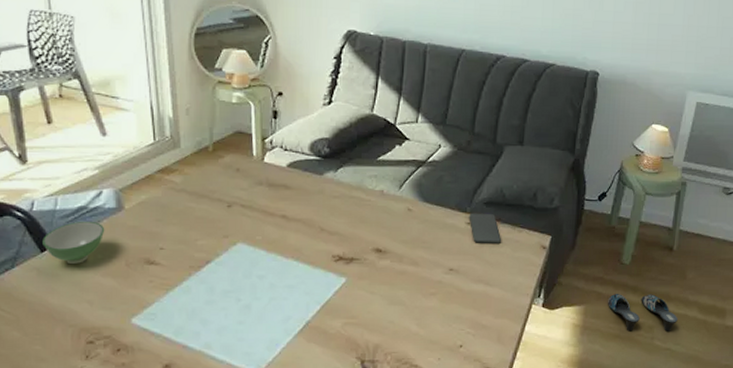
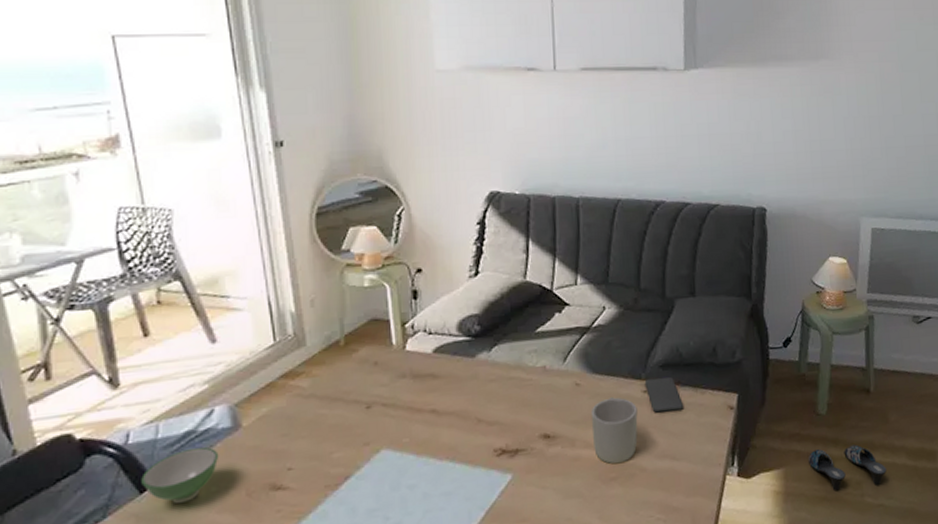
mug: none [418,225,460,282] -> present [590,397,638,465]

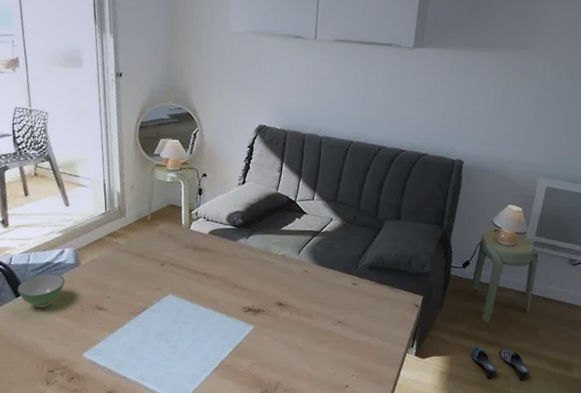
mug: present [590,397,638,465] -> none [312,284,347,332]
smartphone: present [644,377,683,413] -> none [354,275,381,301]

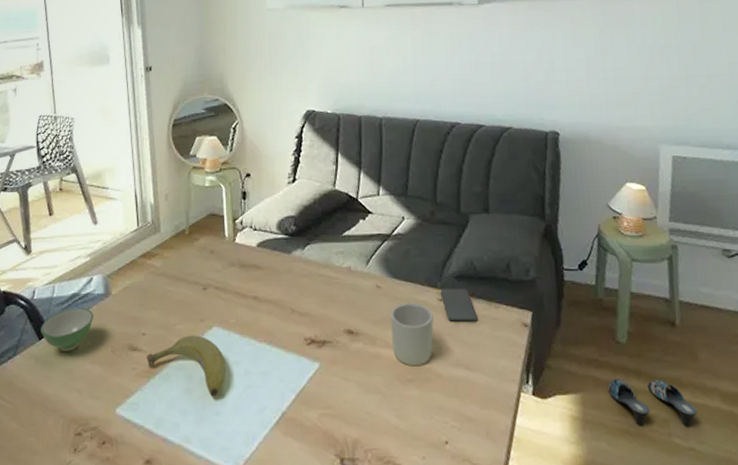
fruit: none [110,300,177,348] -> present [147,335,225,397]
mug: none [312,284,347,332] -> present [390,302,434,366]
smartphone: none [354,275,381,301] -> present [440,288,477,322]

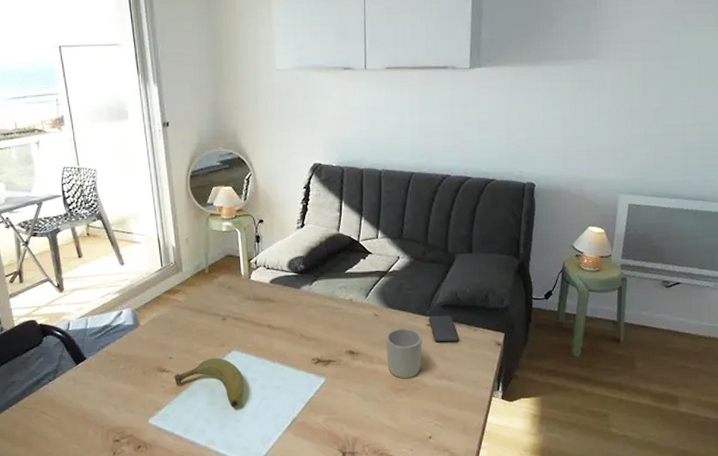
bowl: present [40,307,94,352] -> none [77,336,126,375]
slippers: present [608,379,697,426] -> none [563,384,631,420]

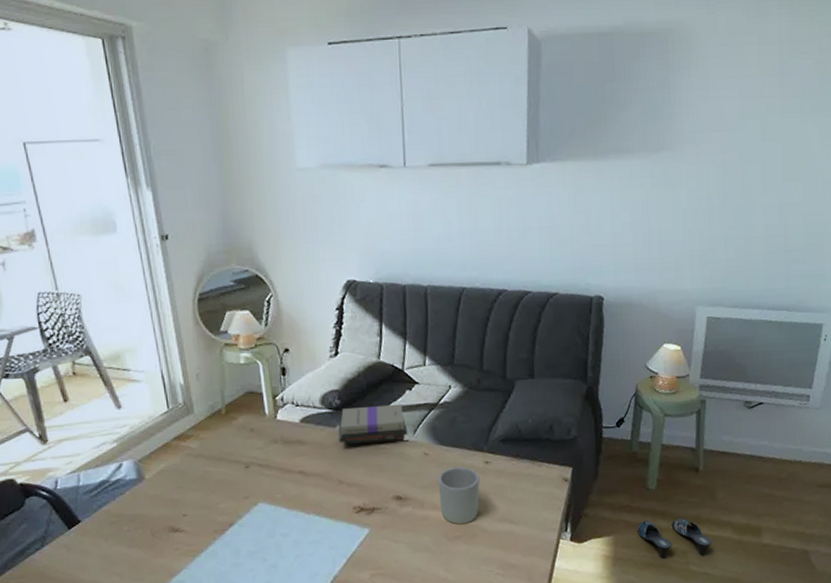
fruit: present [174,358,244,408] -> none [190,512,275,568]
books: none [301,270,361,305] -> present [337,403,408,446]
smartphone: present [428,315,459,343] -> none [486,450,521,482]
slippers: none [563,384,631,420] -> present [637,518,712,559]

